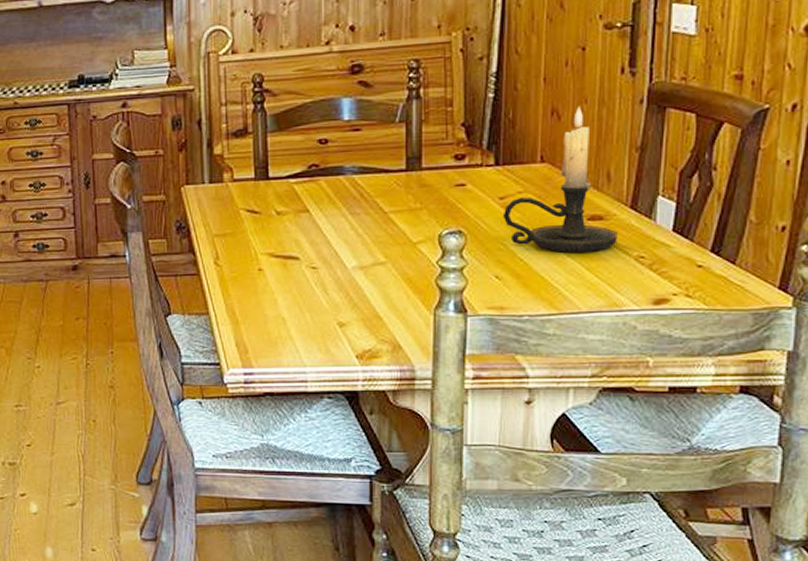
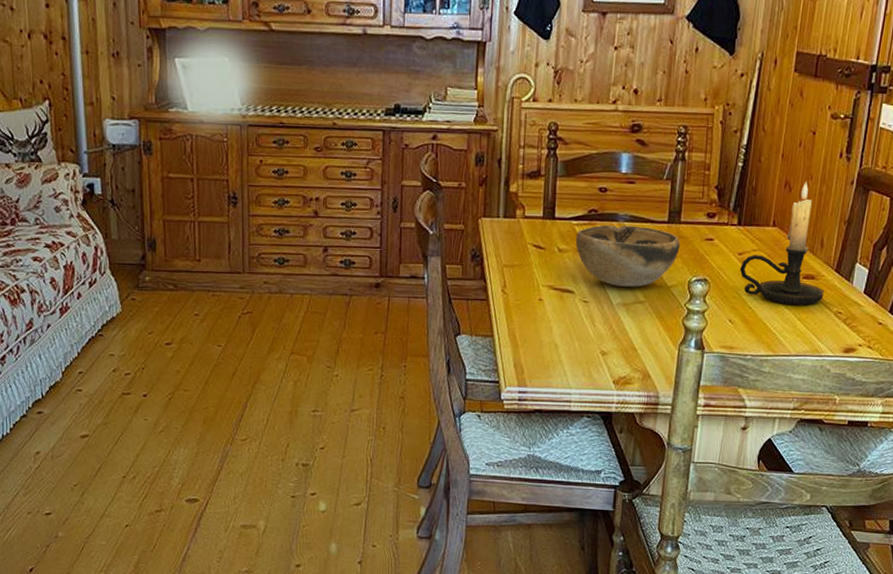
decorative bowl: none [295,177,424,248] -> present [575,225,681,287]

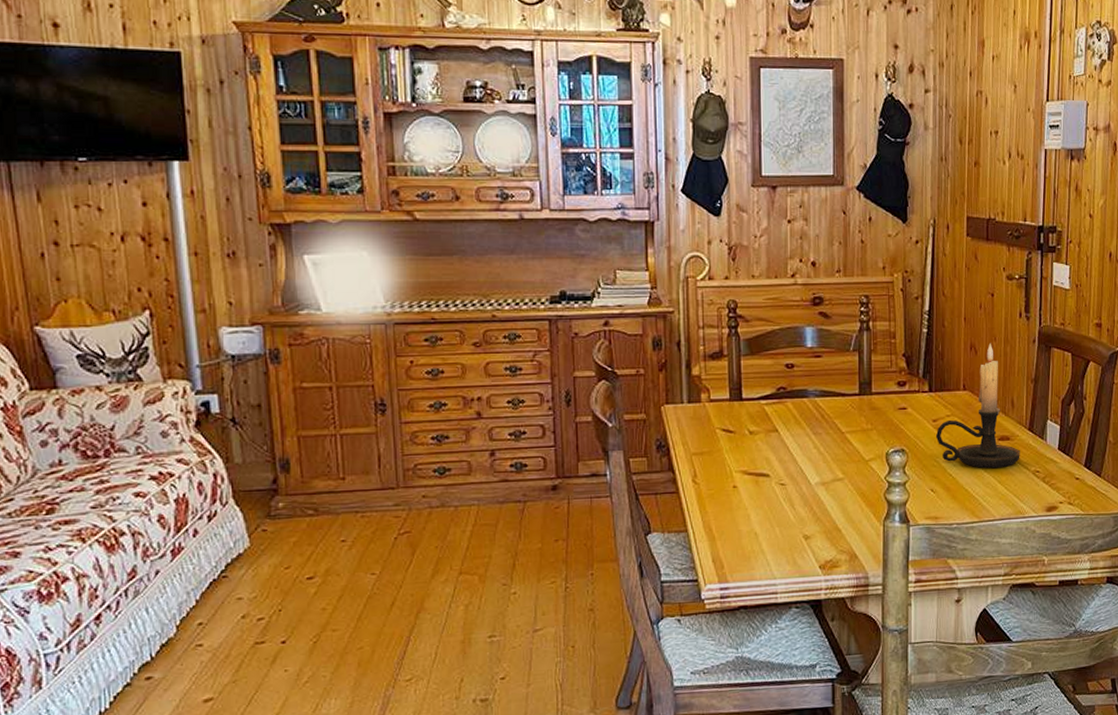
decorative bowl: present [575,225,681,287] -> none [766,400,874,465]

